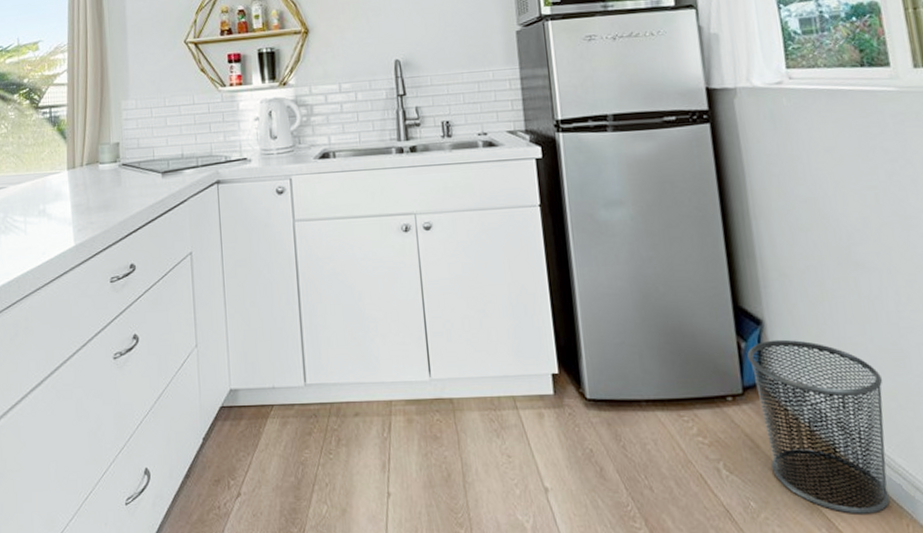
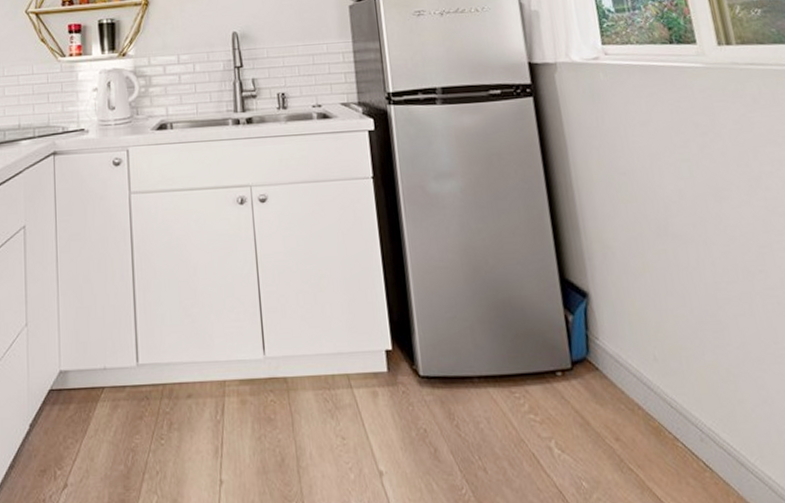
waste bin: present [747,339,890,514] -> none [575,312,717,493]

